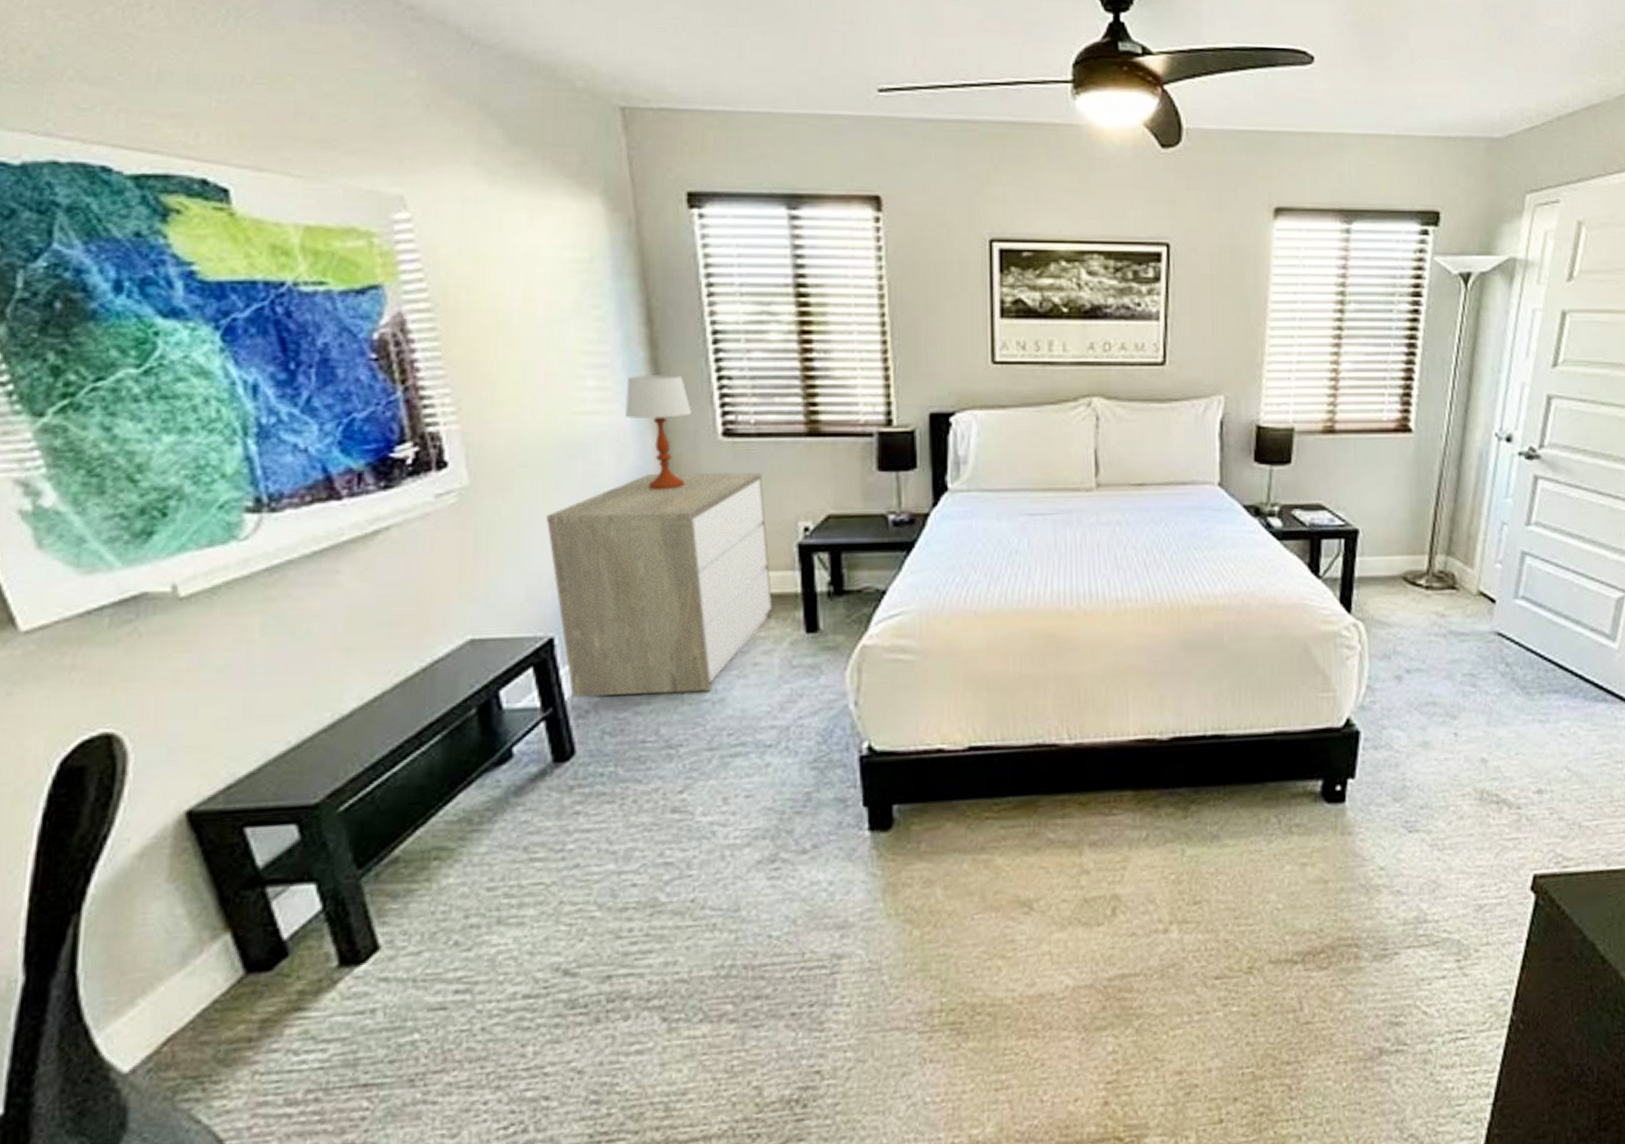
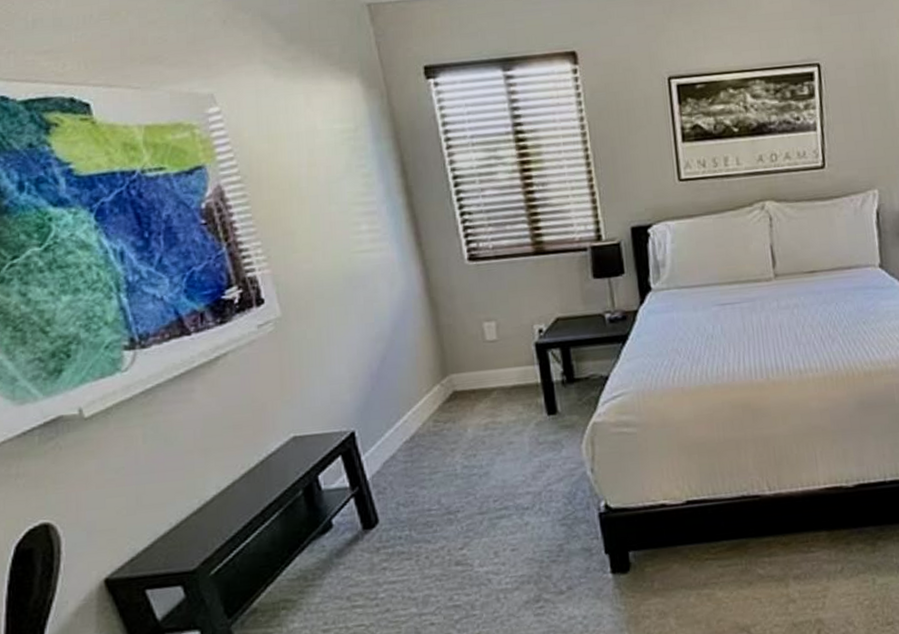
dresser: present [545,472,773,697] -> none [340,287,521,477]
table lamp: present [624,374,692,491] -> none [391,214,443,309]

